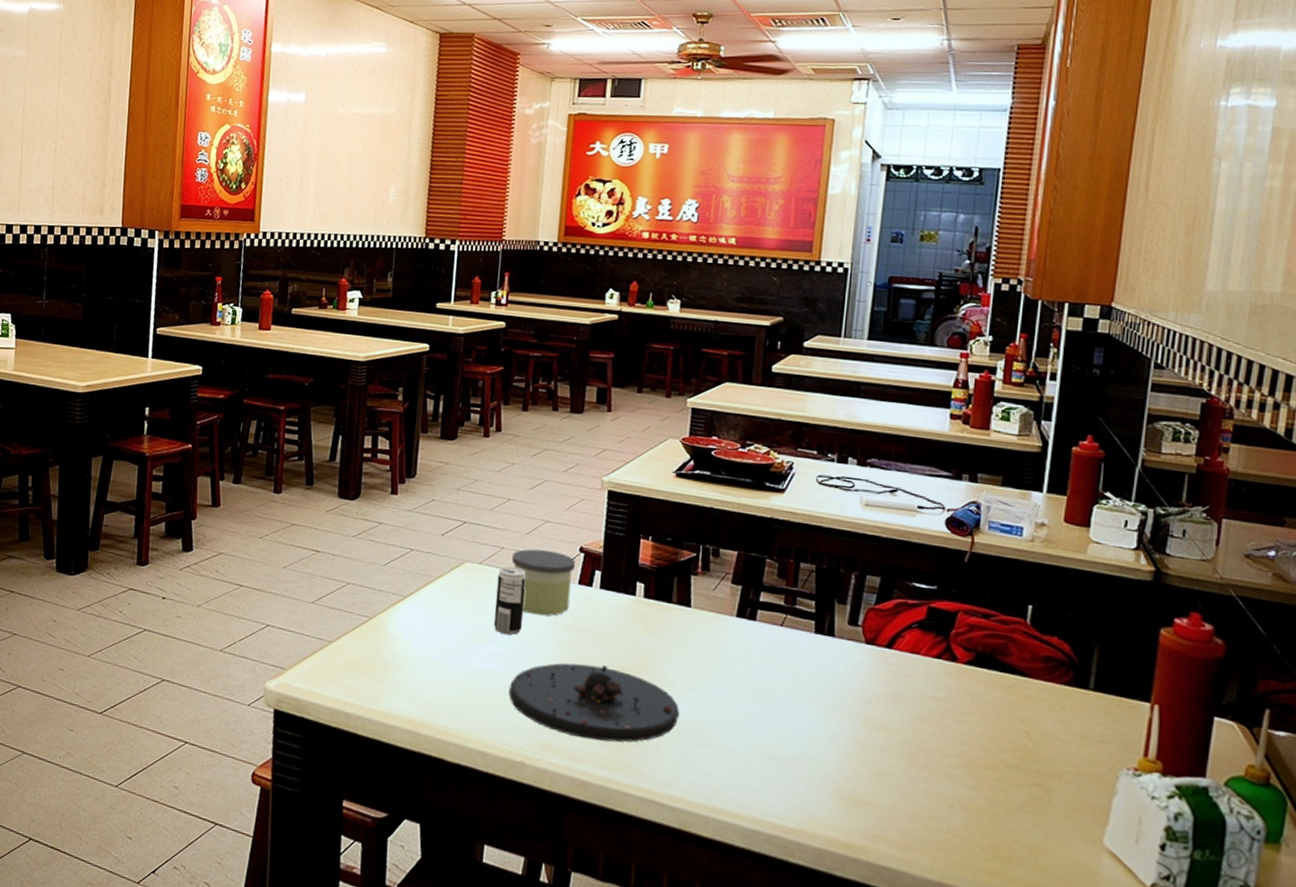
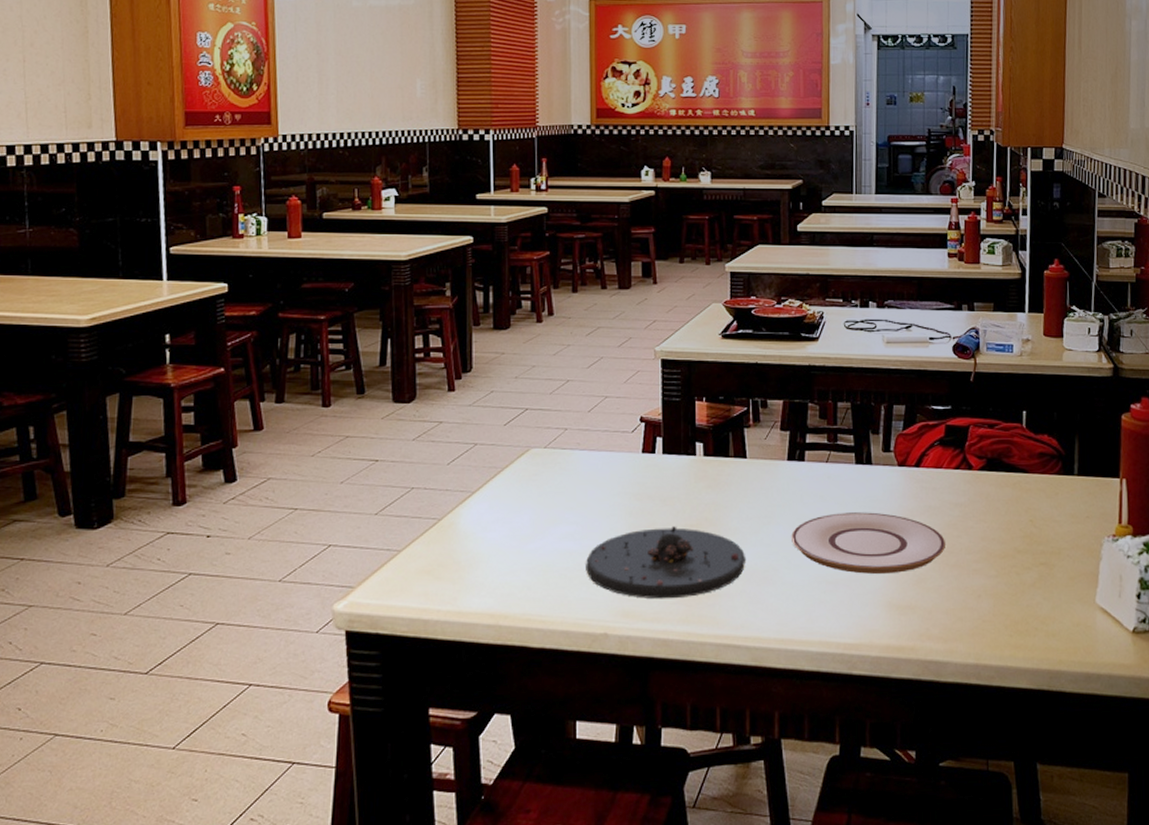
beverage can: present [493,566,526,635] -> none [564,447,592,513]
candle: present [511,549,576,616] -> none [575,424,638,489]
plate: none [733,682,915,762] -> present [792,512,945,574]

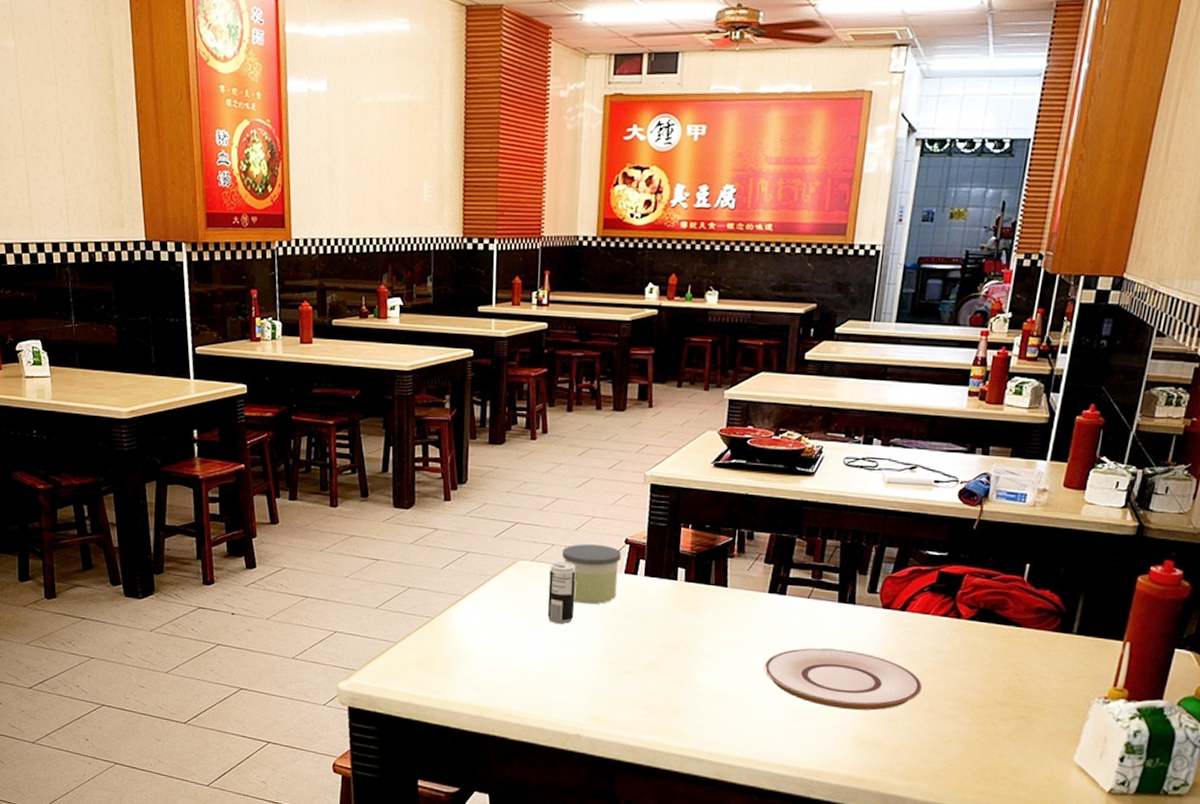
beverage can: none [564,447,592,513] -> present [547,562,576,624]
candle: none [575,424,638,489] -> present [561,543,622,605]
plate: present [586,526,746,599] -> none [563,645,718,711]

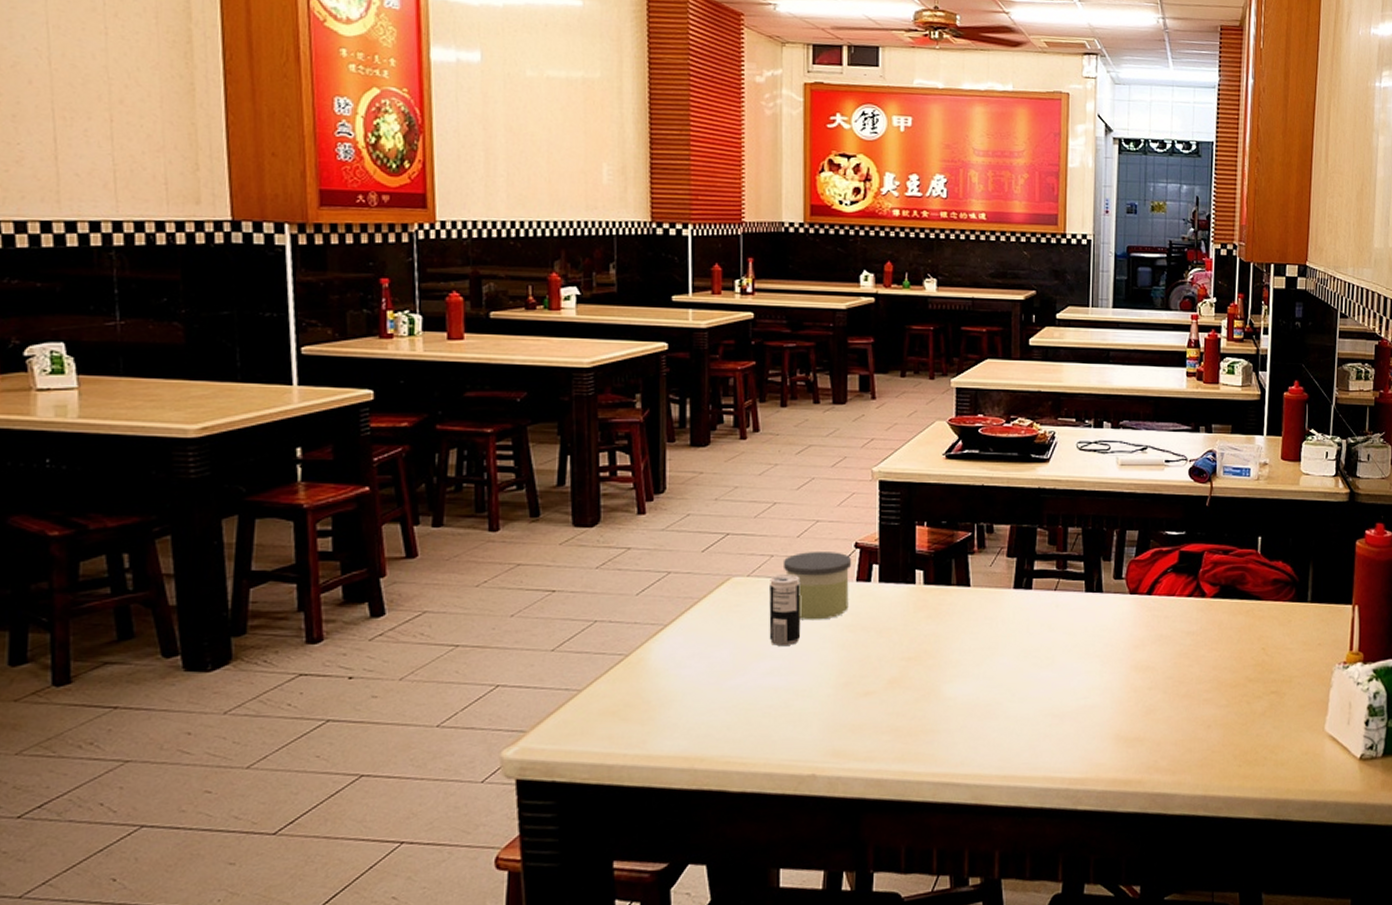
plate: present [764,647,922,711] -> none [1016,642,1176,706]

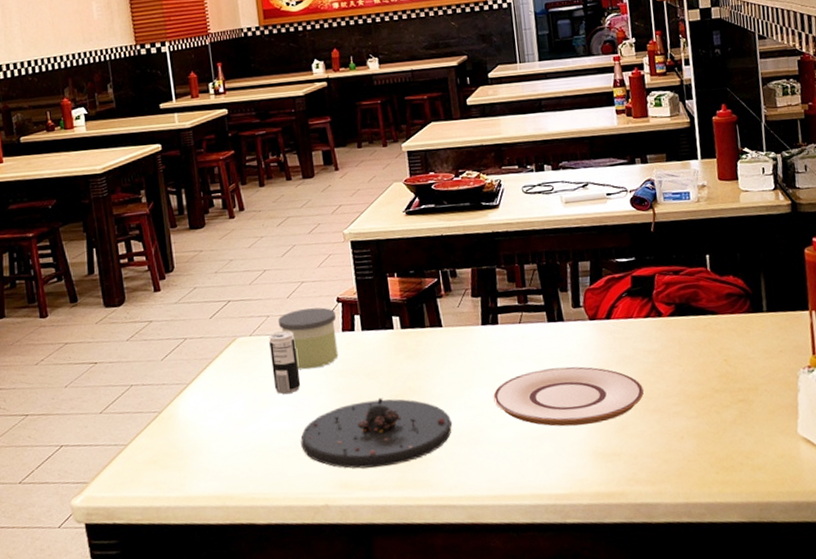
plate: none [792,659,968,737] -> present [300,398,453,469]
plate: none [1016,642,1176,706] -> present [493,366,644,427]

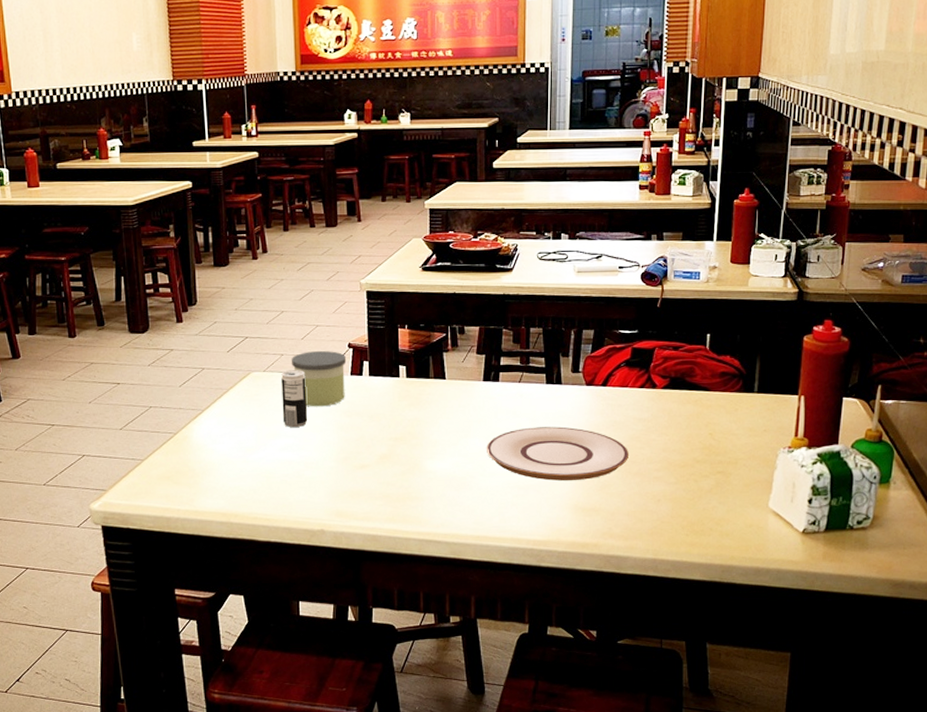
plate: present [300,398,453,469] -> none [303,439,446,502]

